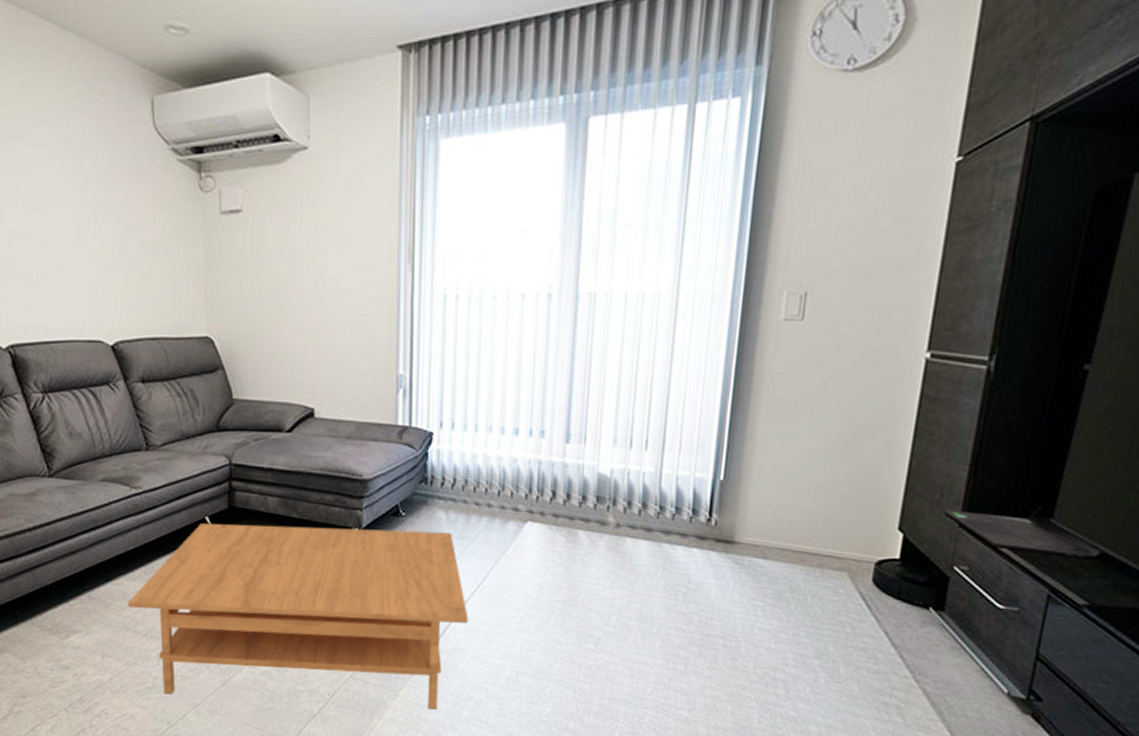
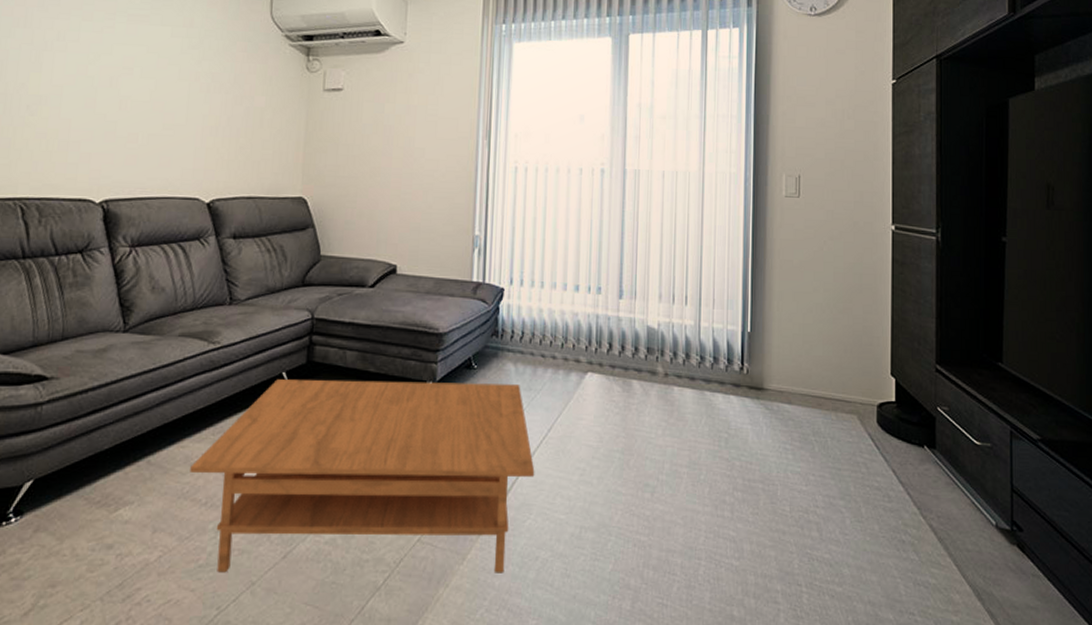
laptop: present [943,505,1107,560] -> none [923,352,1045,399]

